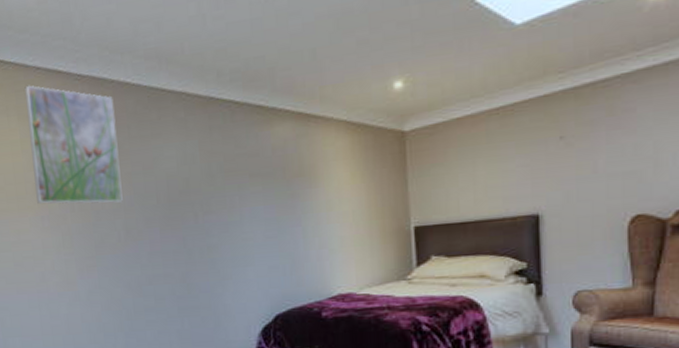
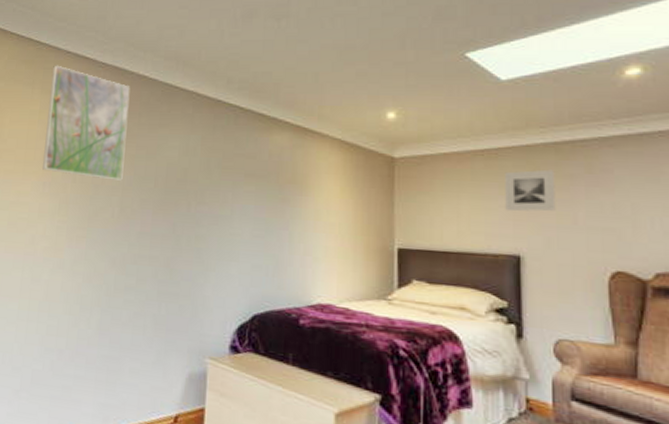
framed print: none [522,118,575,171] -> present [505,169,556,212]

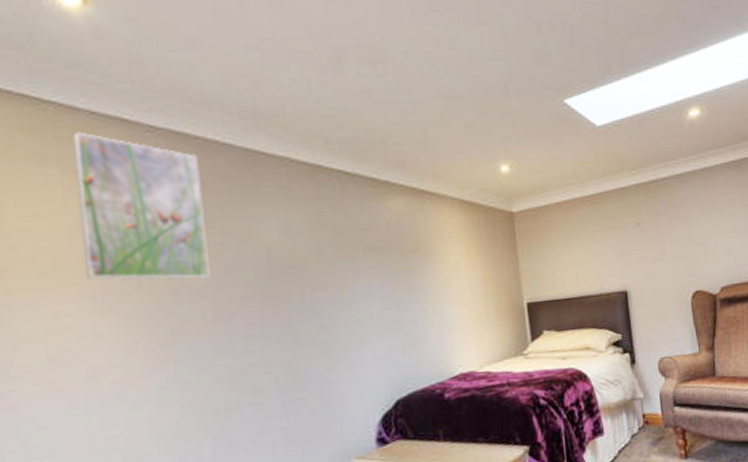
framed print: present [505,169,556,212] -> none [608,208,650,252]

